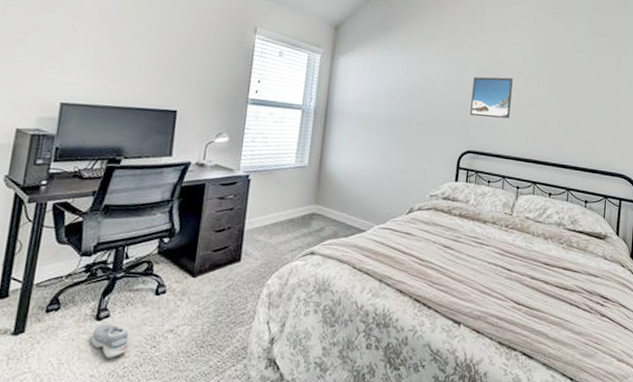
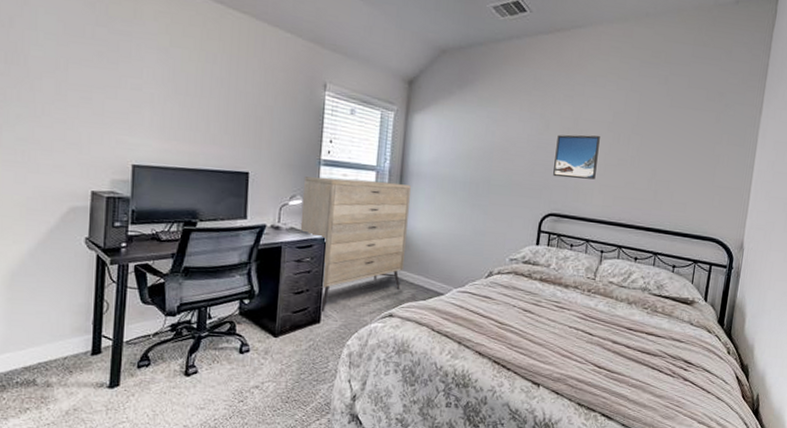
shoe: present [90,323,129,358] -> none [181,379,218,411]
dresser: none [224,115,335,250] -> present [300,177,411,312]

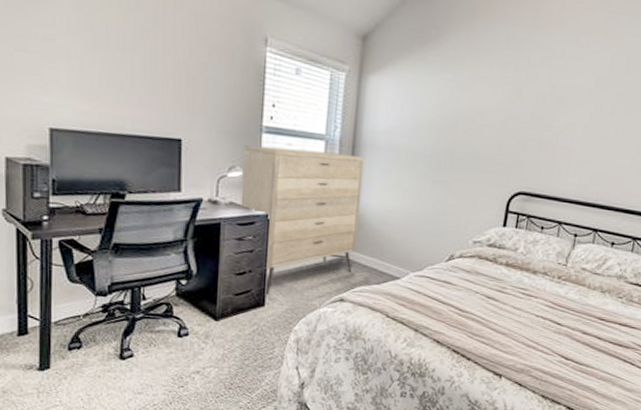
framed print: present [553,134,600,180] -> none [524,102,580,155]

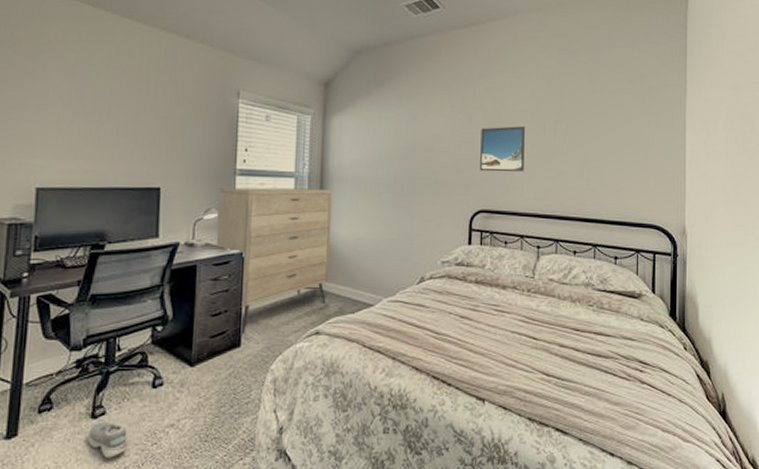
shoe: none [117,363,156,396] -> present [87,421,128,458]
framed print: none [524,102,580,155] -> present [480,125,525,172]

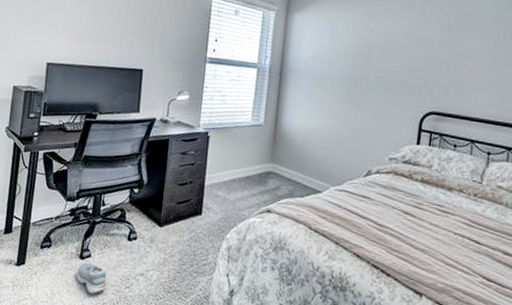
dresser: present [216,187,332,334] -> none [185,73,290,204]
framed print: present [480,125,525,172] -> none [434,31,484,77]

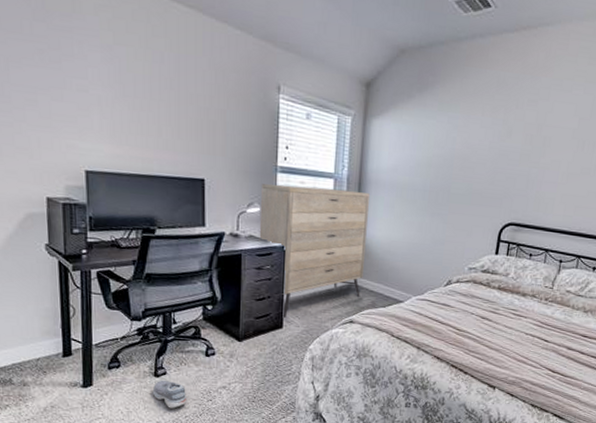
dresser: none [185,73,290,204] -> present [259,184,369,318]

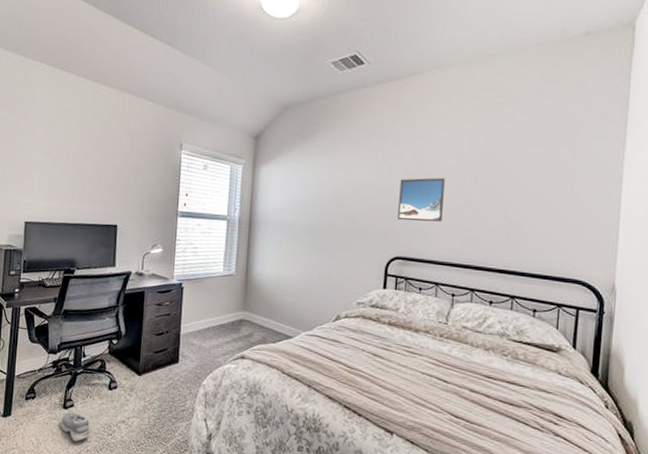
dresser: present [259,184,369,318] -> none [160,227,259,353]
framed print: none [514,141,564,189] -> present [398,177,445,222]

